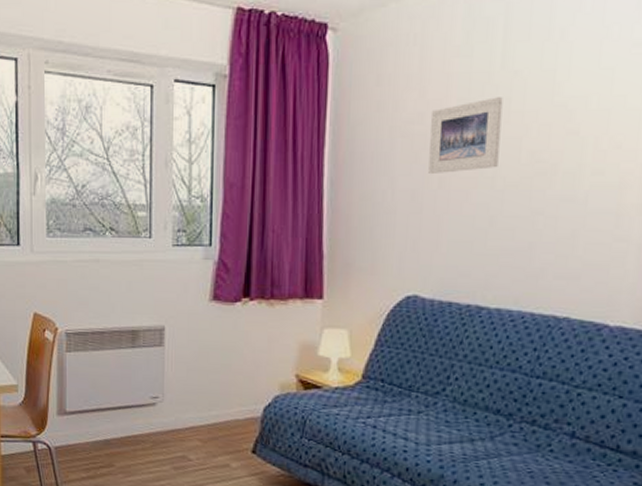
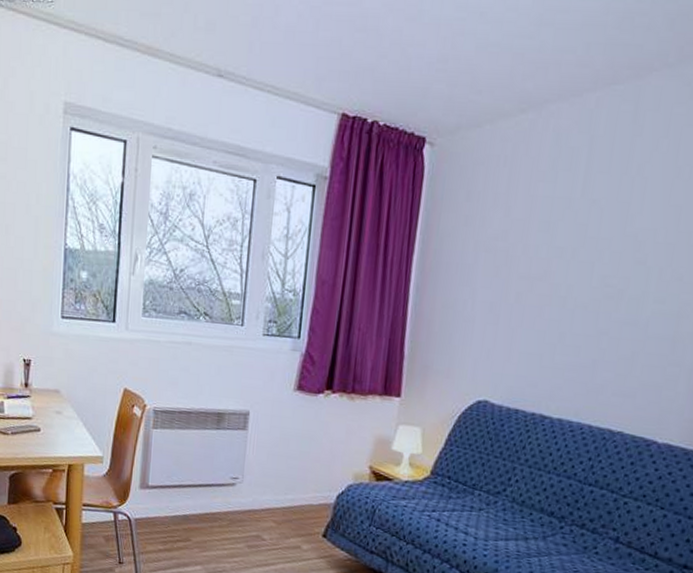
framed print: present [428,97,503,175] -> none [507,222,581,289]

